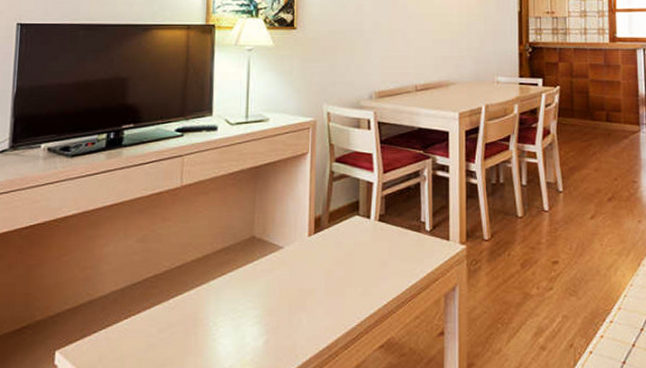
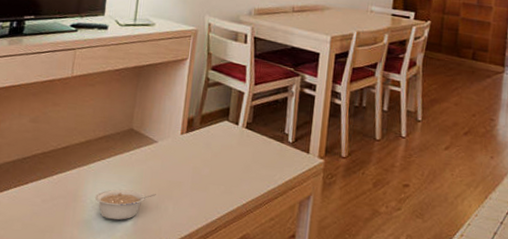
legume: none [219,305,287,342] -> present [95,189,156,221]

